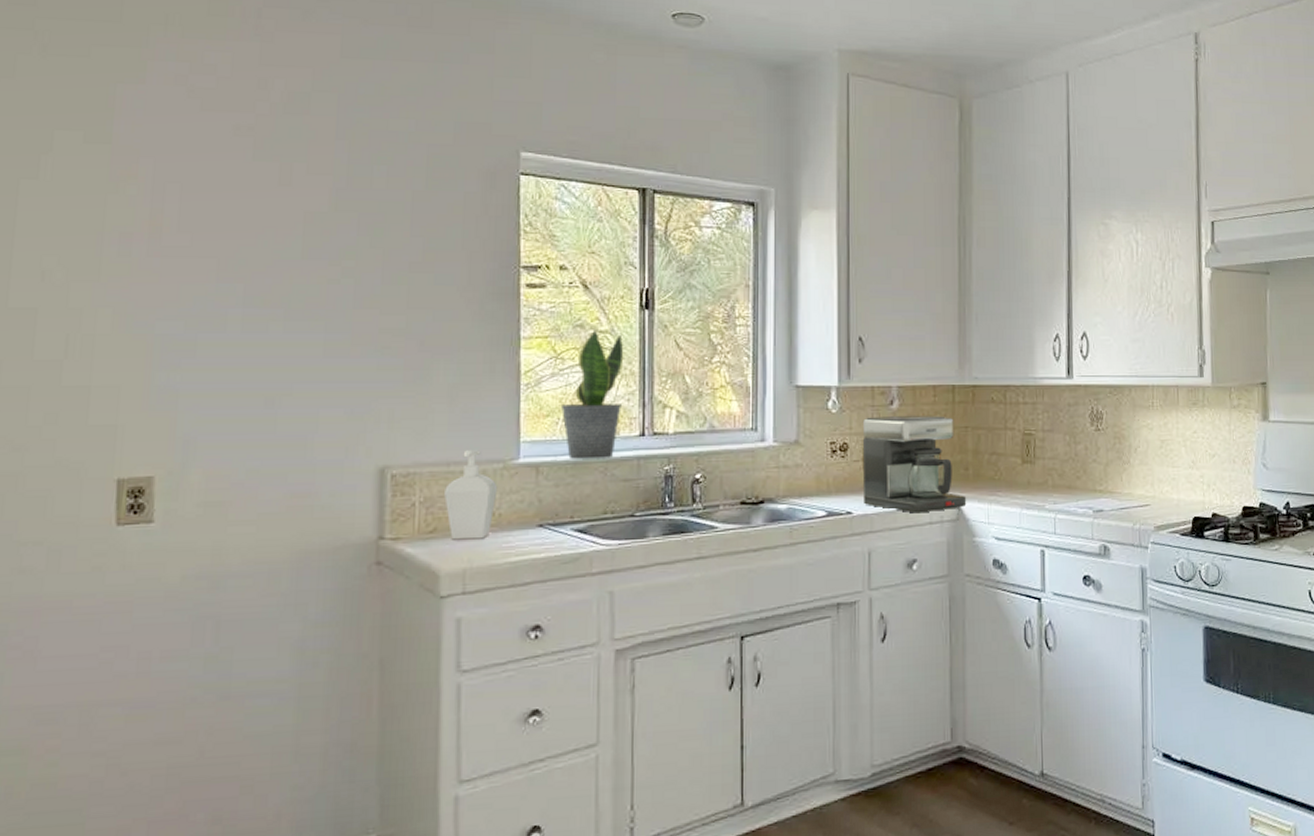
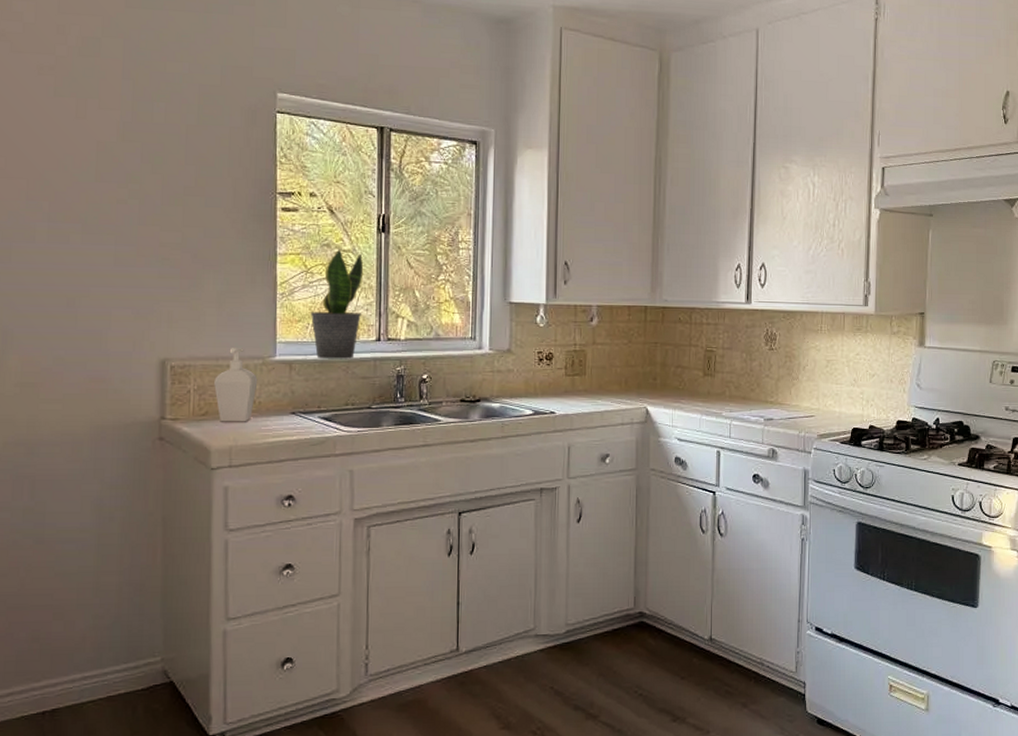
coffee maker: present [862,415,967,514] -> none [564,330,654,415]

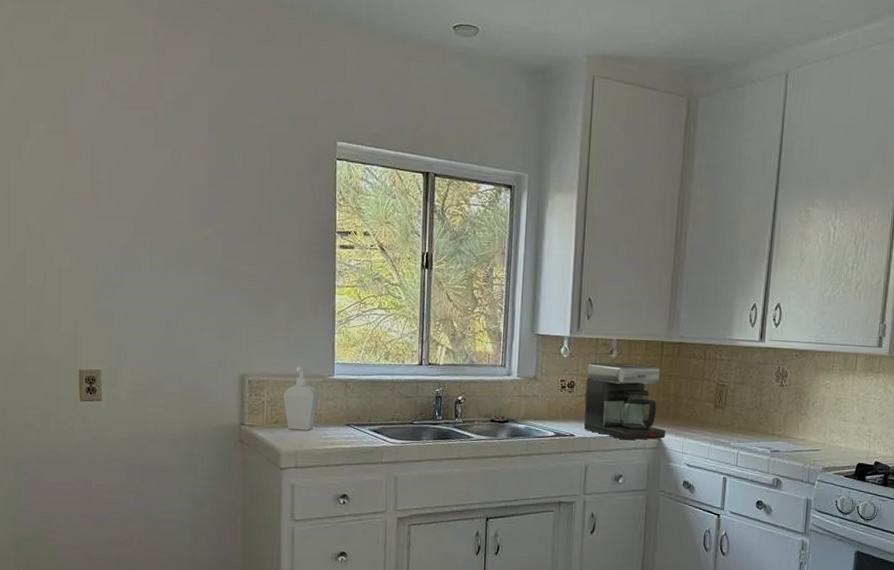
potted plant: present [311,249,364,360] -> none [364,283,409,381]
coffee maker: none [564,330,654,415] -> present [583,362,666,440]

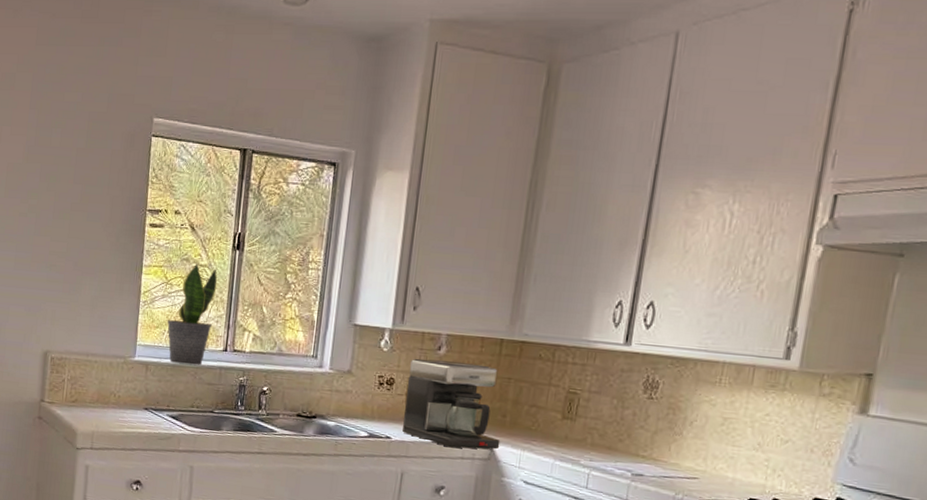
soap bottle: present [283,367,319,431] -> none [83,346,119,412]
potted plant: none [364,283,409,381] -> present [167,263,217,366]

